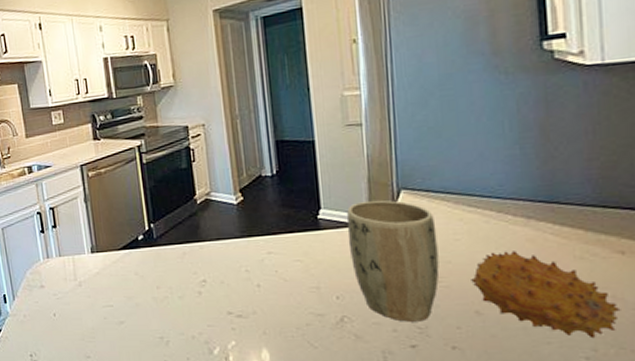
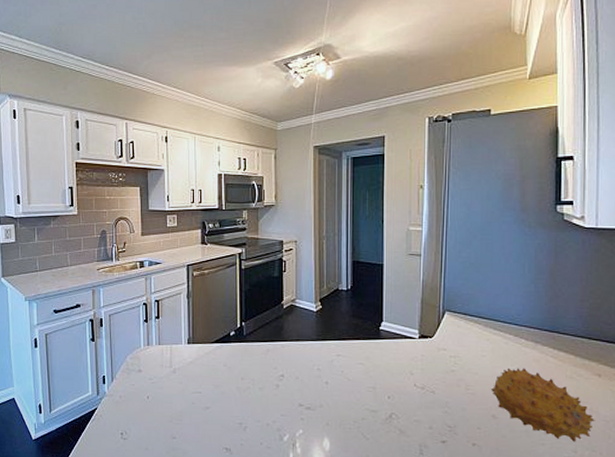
plant pot: present [346,200,440,322] -> none [401,318,469,421]

